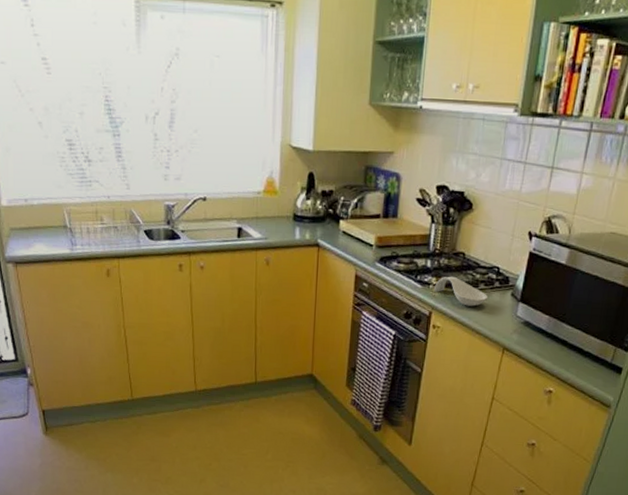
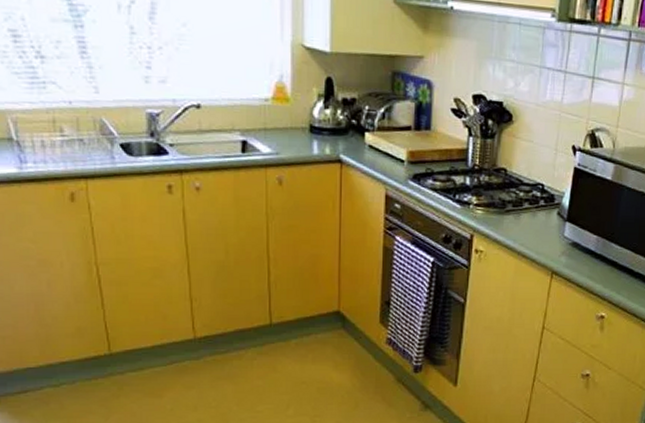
spoon rest: present [434,276,487,307] -> none [475,194,533,228]

